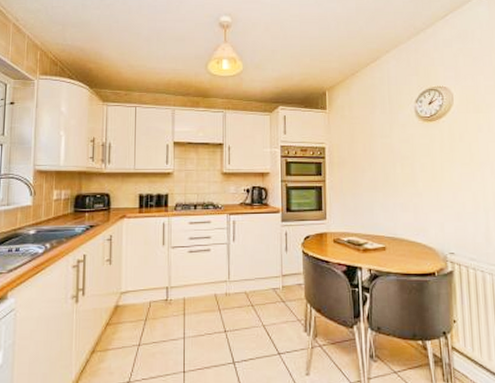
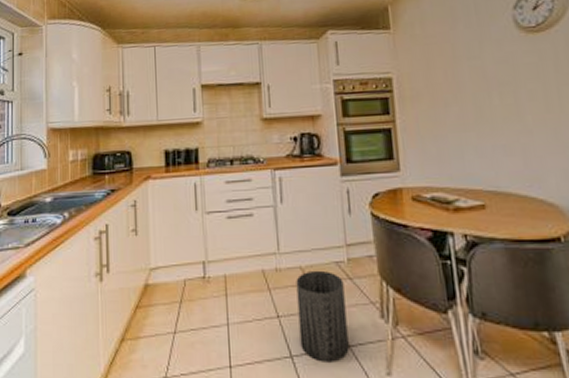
trash can: none [241,295,279,367] -> present [296,270,349,363]

